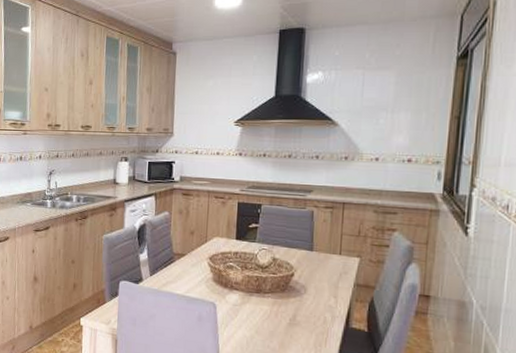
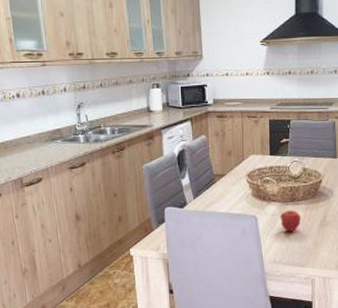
apple: none [242,301,267,327] -> present [279,210,301,231]

